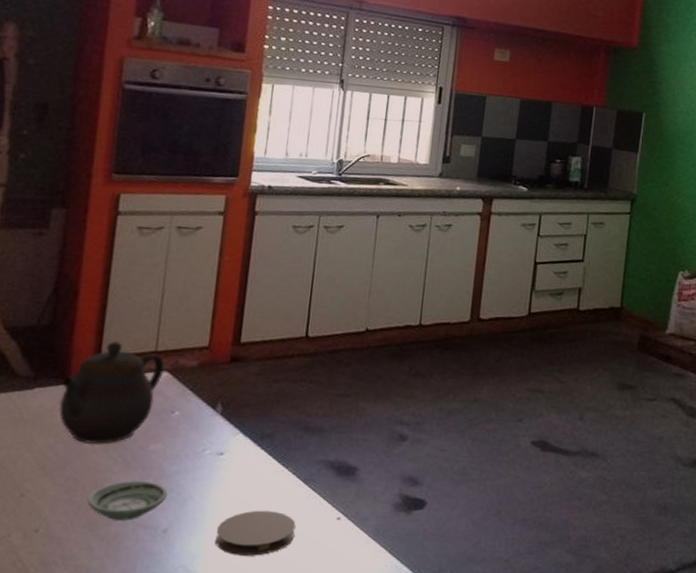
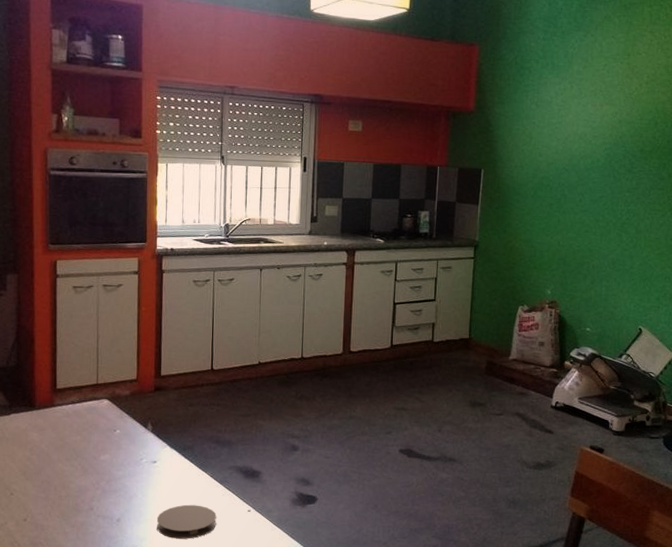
teapot: present [59,340,165,445] -> none [30,376,106,456]
saucer: present [87,481,168,521] -> none [59,483,118,512]

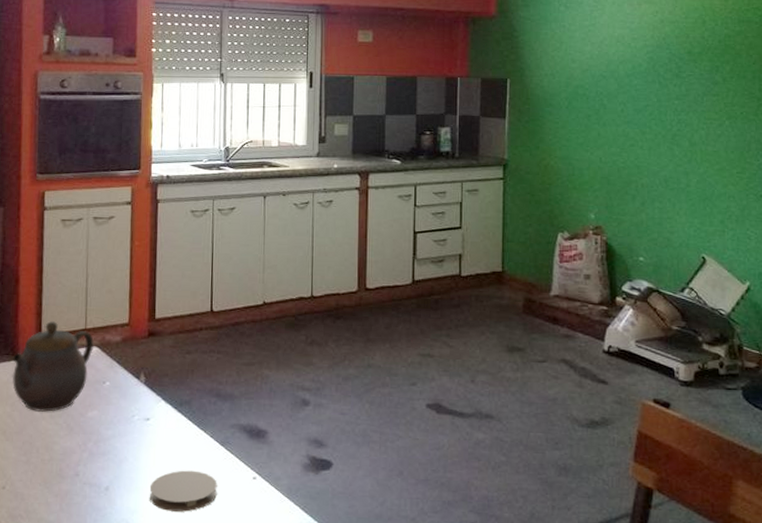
teapot: none [30,376,106,456] -> present [12,320,95,412]

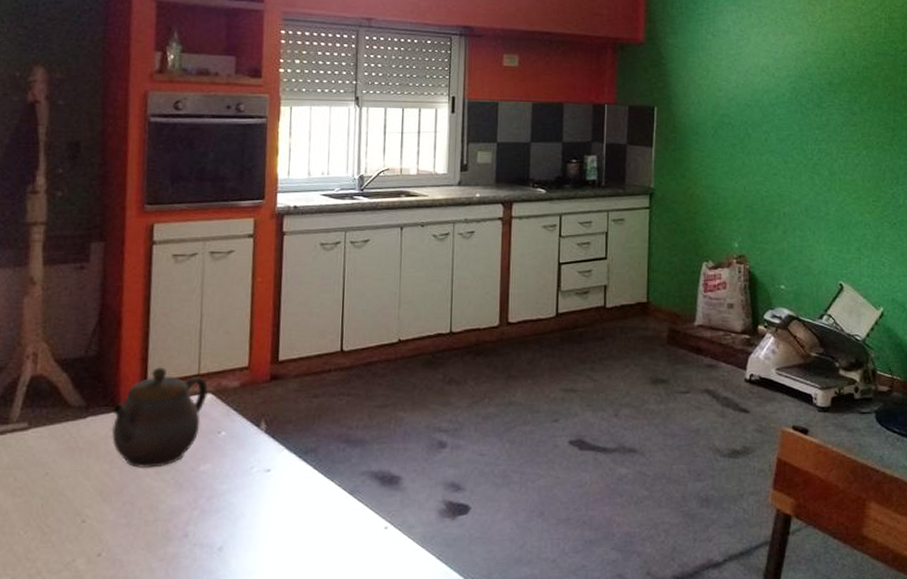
coaster: present [149,470,217,512] -> none [269,523,345,569]

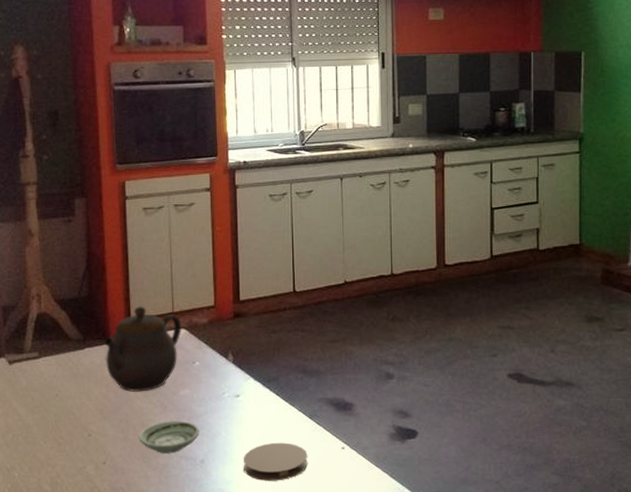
saucer: none [145,502,220,541] -> present [139,421,200,453]
coaster: none [269,523,345,569] -> present [243,442,308,481]

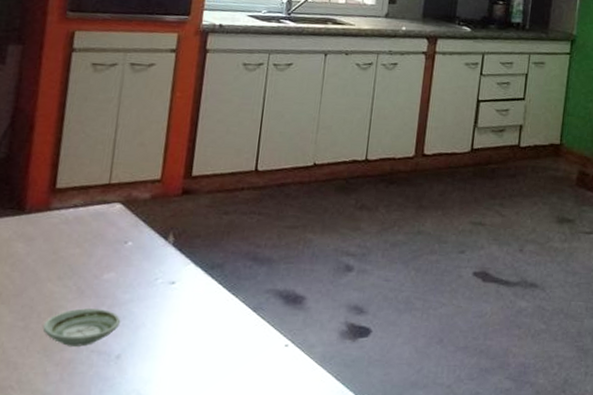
teapot: present [105,305,183,392] -> none [15,173,119,273]
coaster: present [243,442,308,481] -> none [167,337,245,381]

